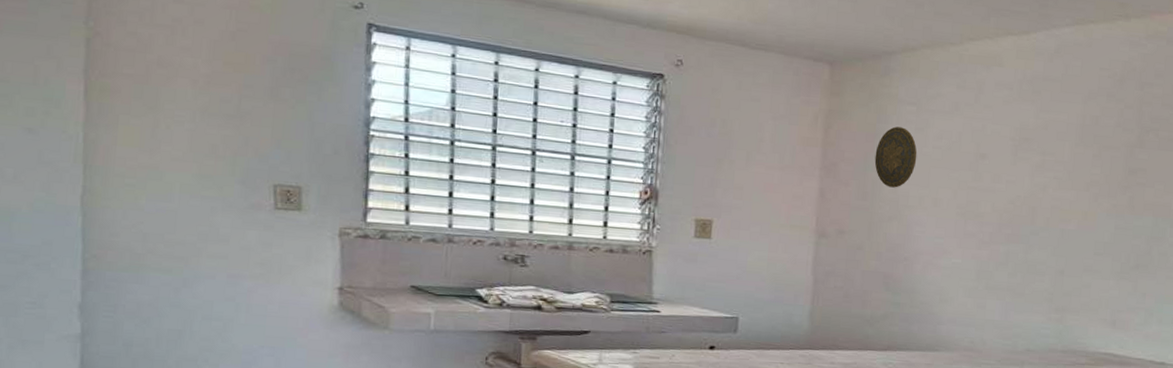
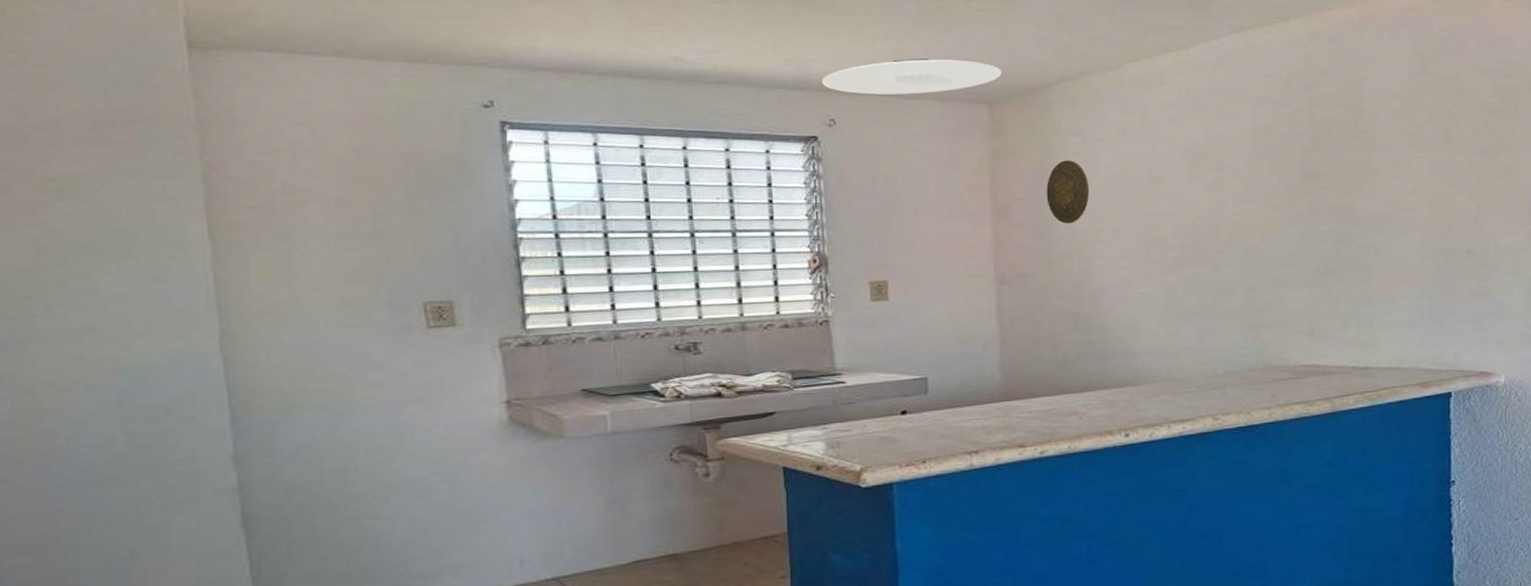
ceiling light: none [674,11,847,47] -> present [821,59,1002,95]

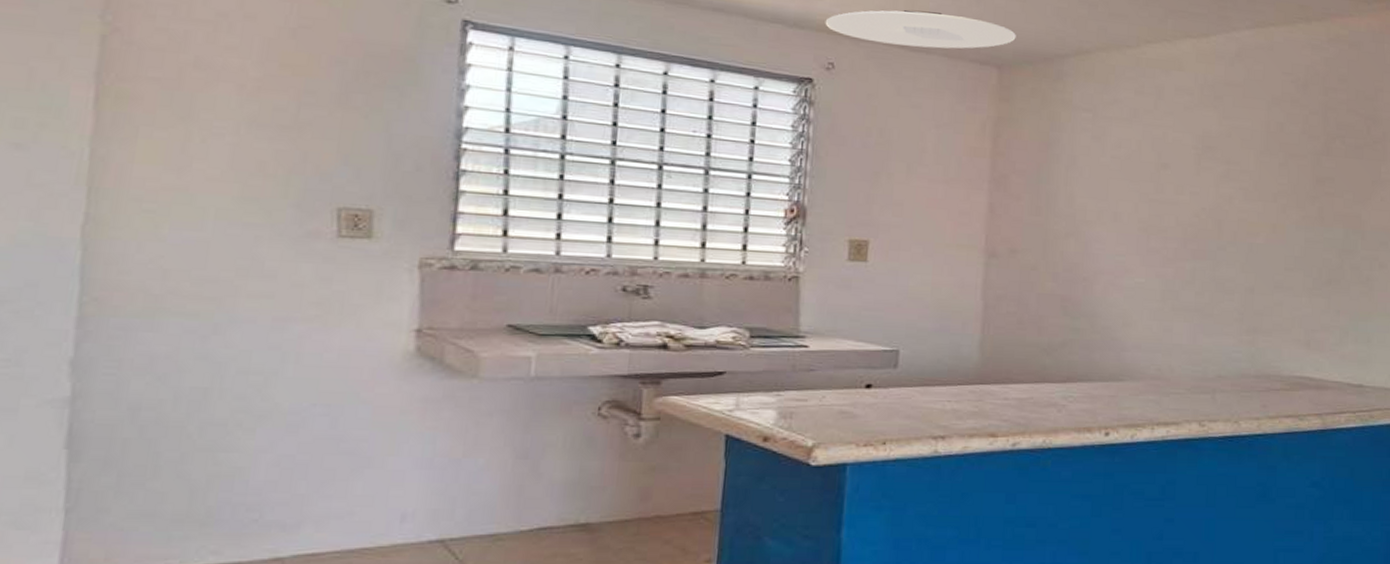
decorative plate: present [1046,160,1090,224] -> none [1048,135,1095,202]

